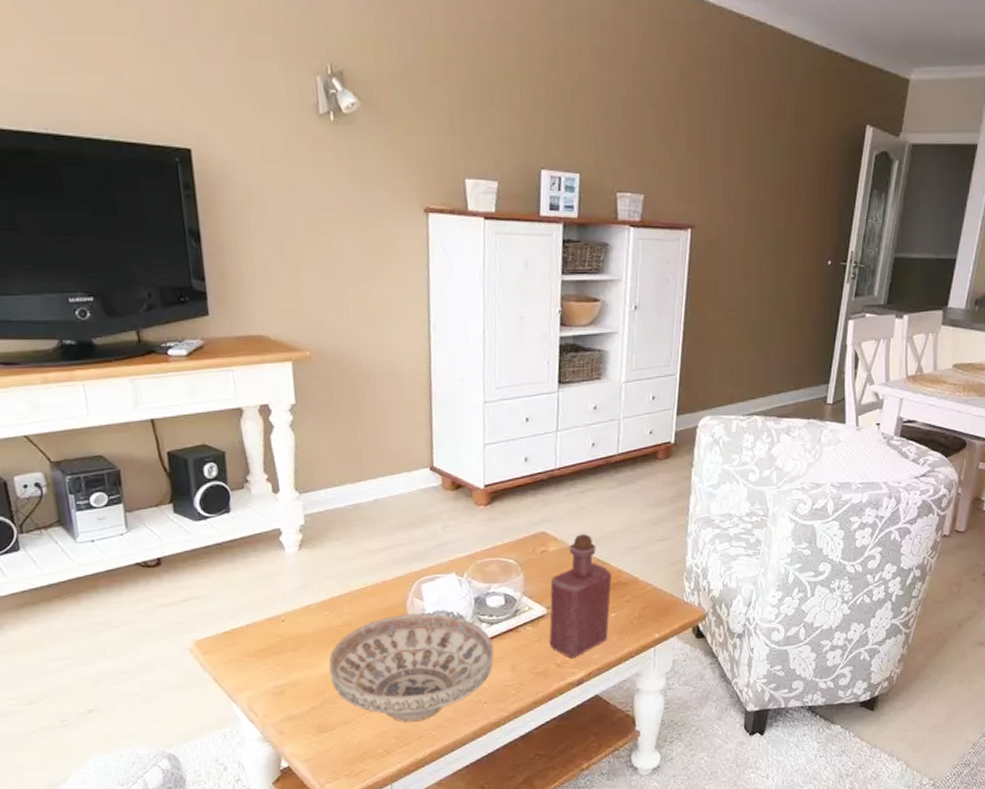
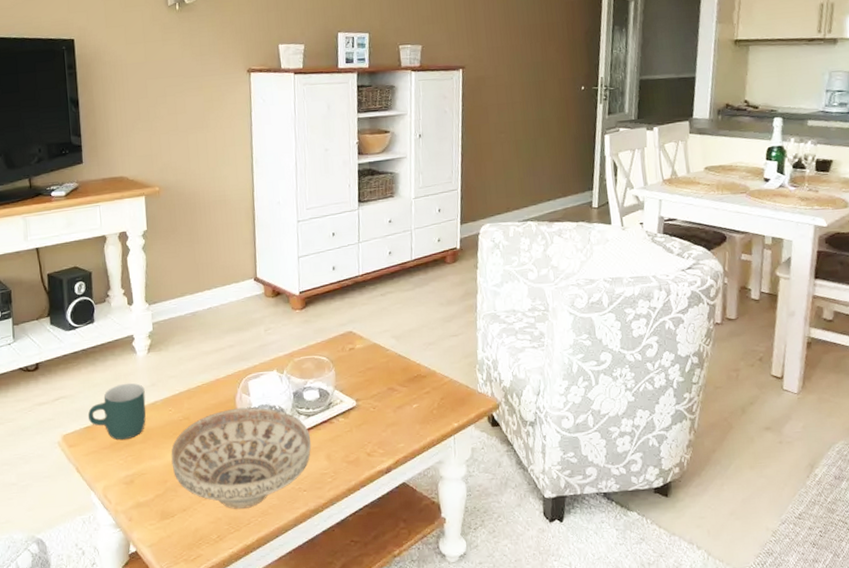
mug: none [225,583,298,648] -> present [87,382,146,441]
bottle: present [549,534,612,659] -> none [358,332,412,448]

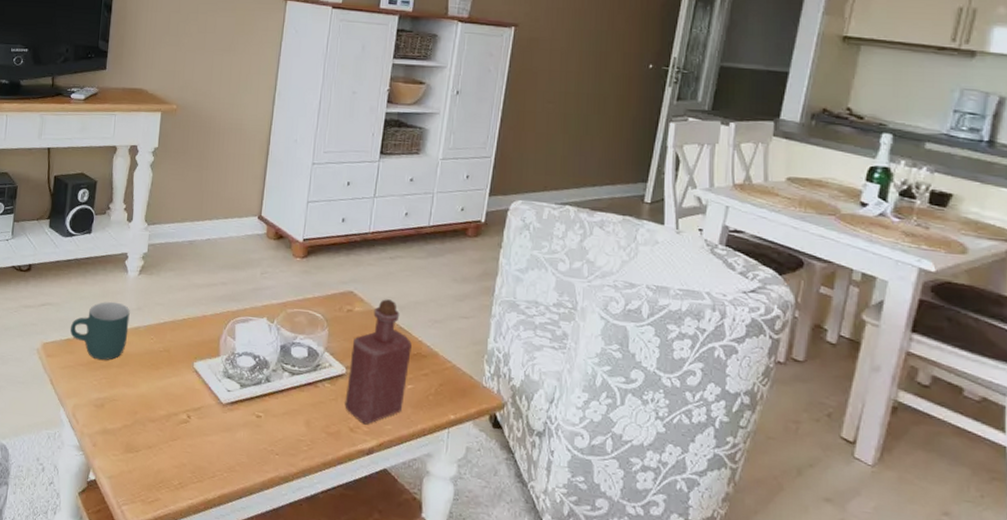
decorative bowl: present [171,407,312,509] -> none [144,350,292,460]
bottle: none [358,332,412,448] -> present [345,299,412,425]

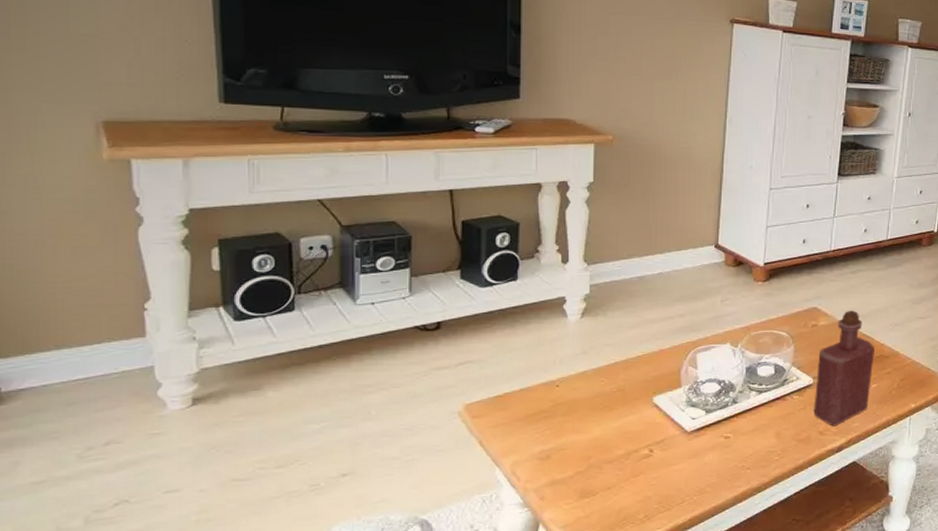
mug: present [70,301,130,361] -> none [499,349,573,412]

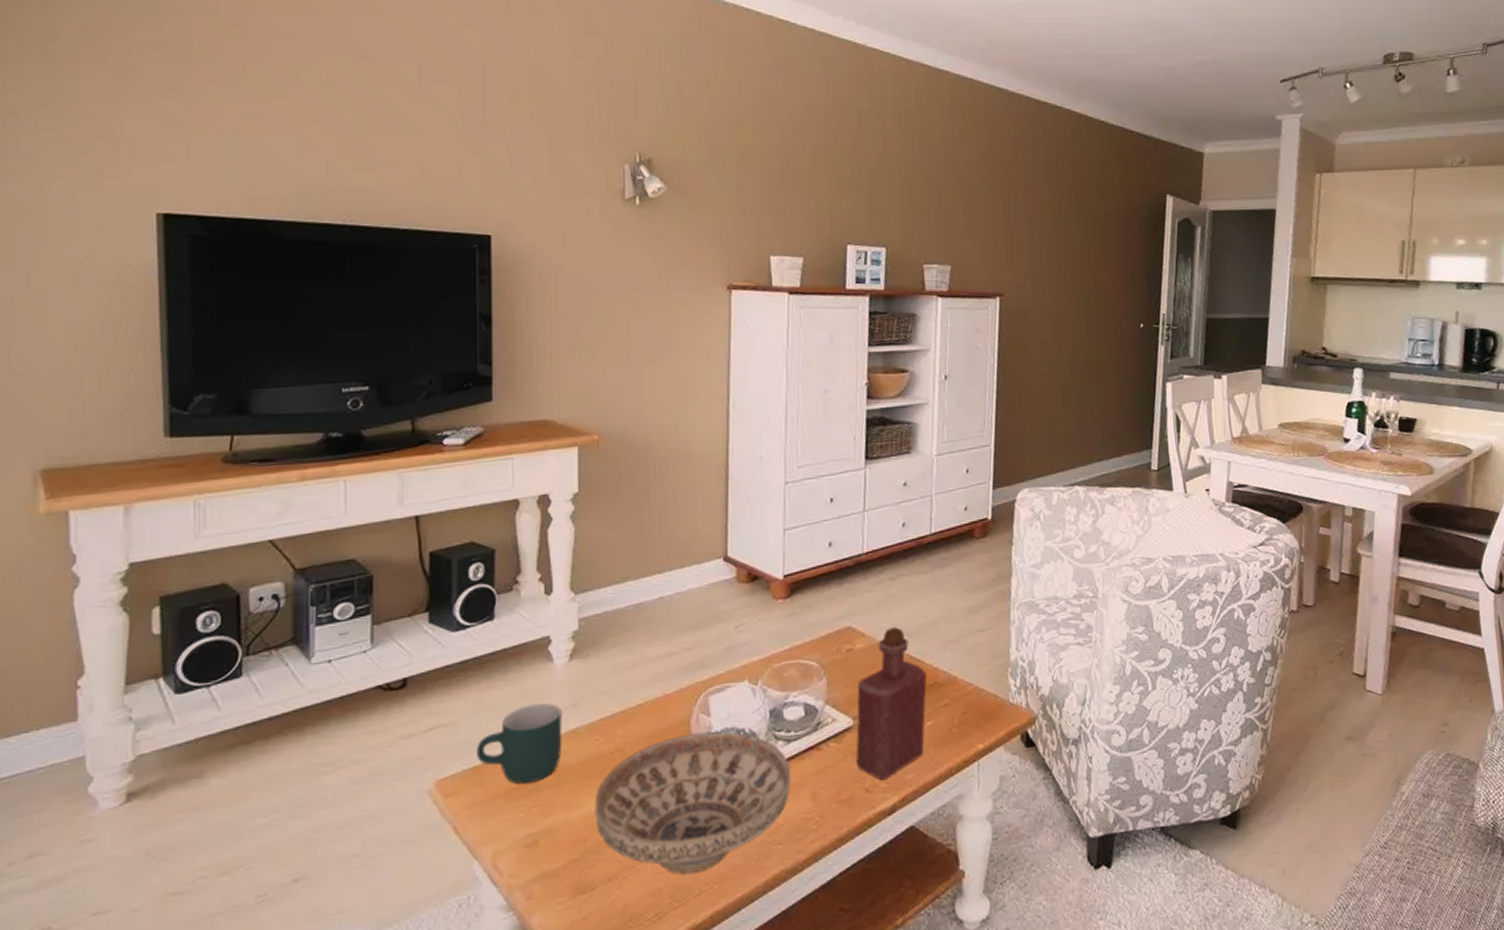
mug: none [499,349,573,412] -> present [475,702,563,785]
decorative bowl: none [598,380,761,487] -> present [594,731,792,875]

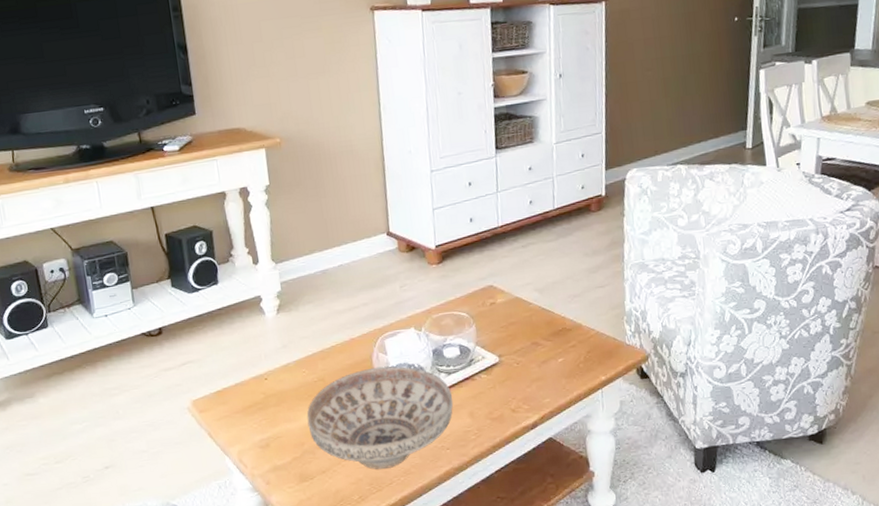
mug: present [475,702,563,785] -> none [217,345,279,404]
bottle: present [856,627,927,781] -> none [500,285,557,403]

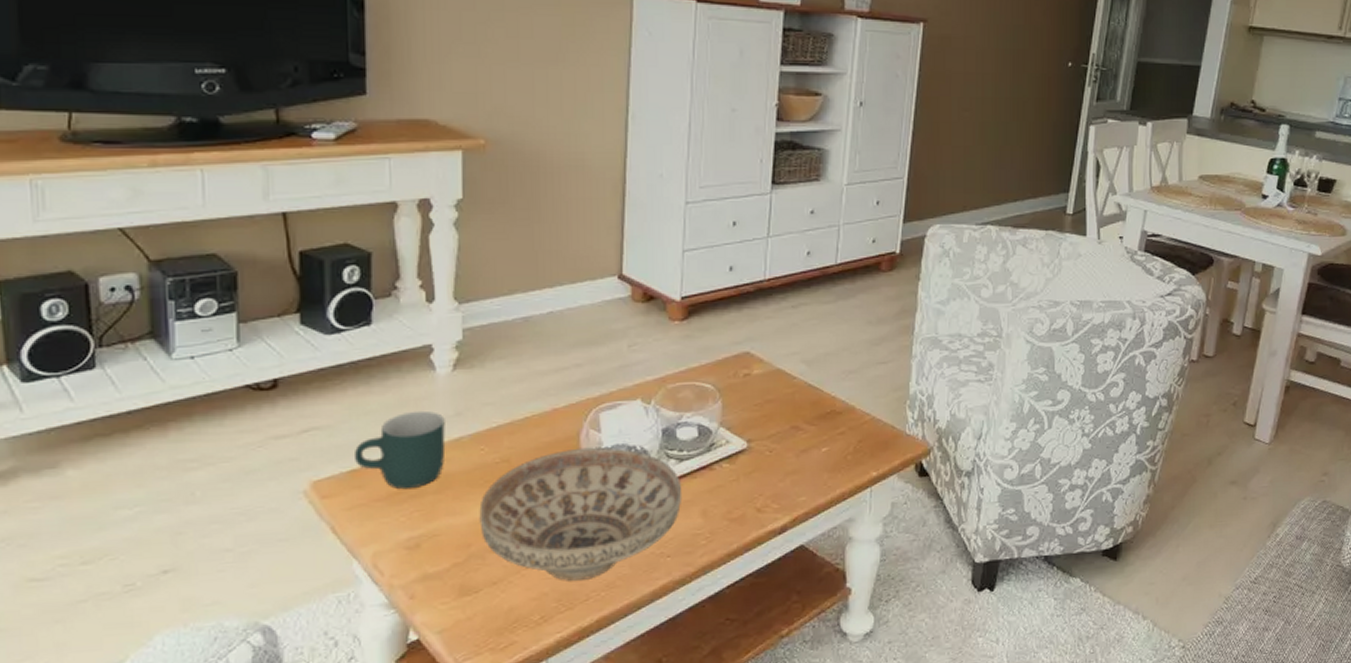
mug: none [217,345,279,404] -> present [353,410,446,490]

